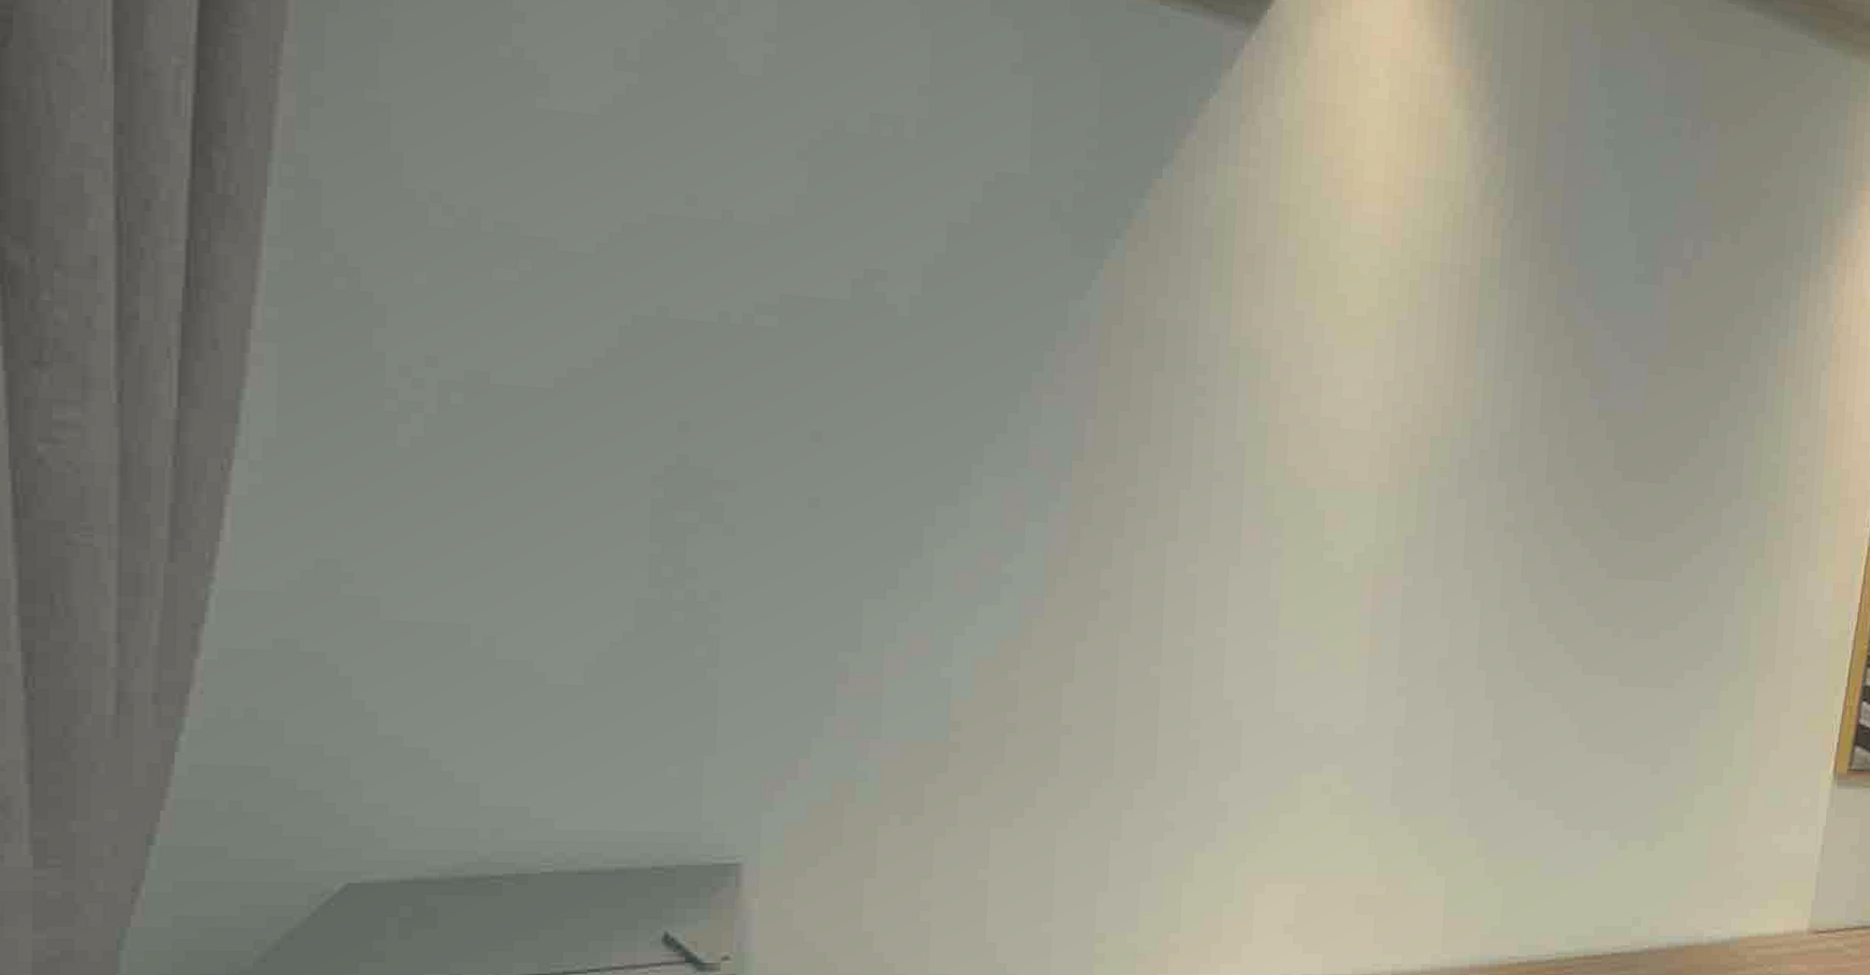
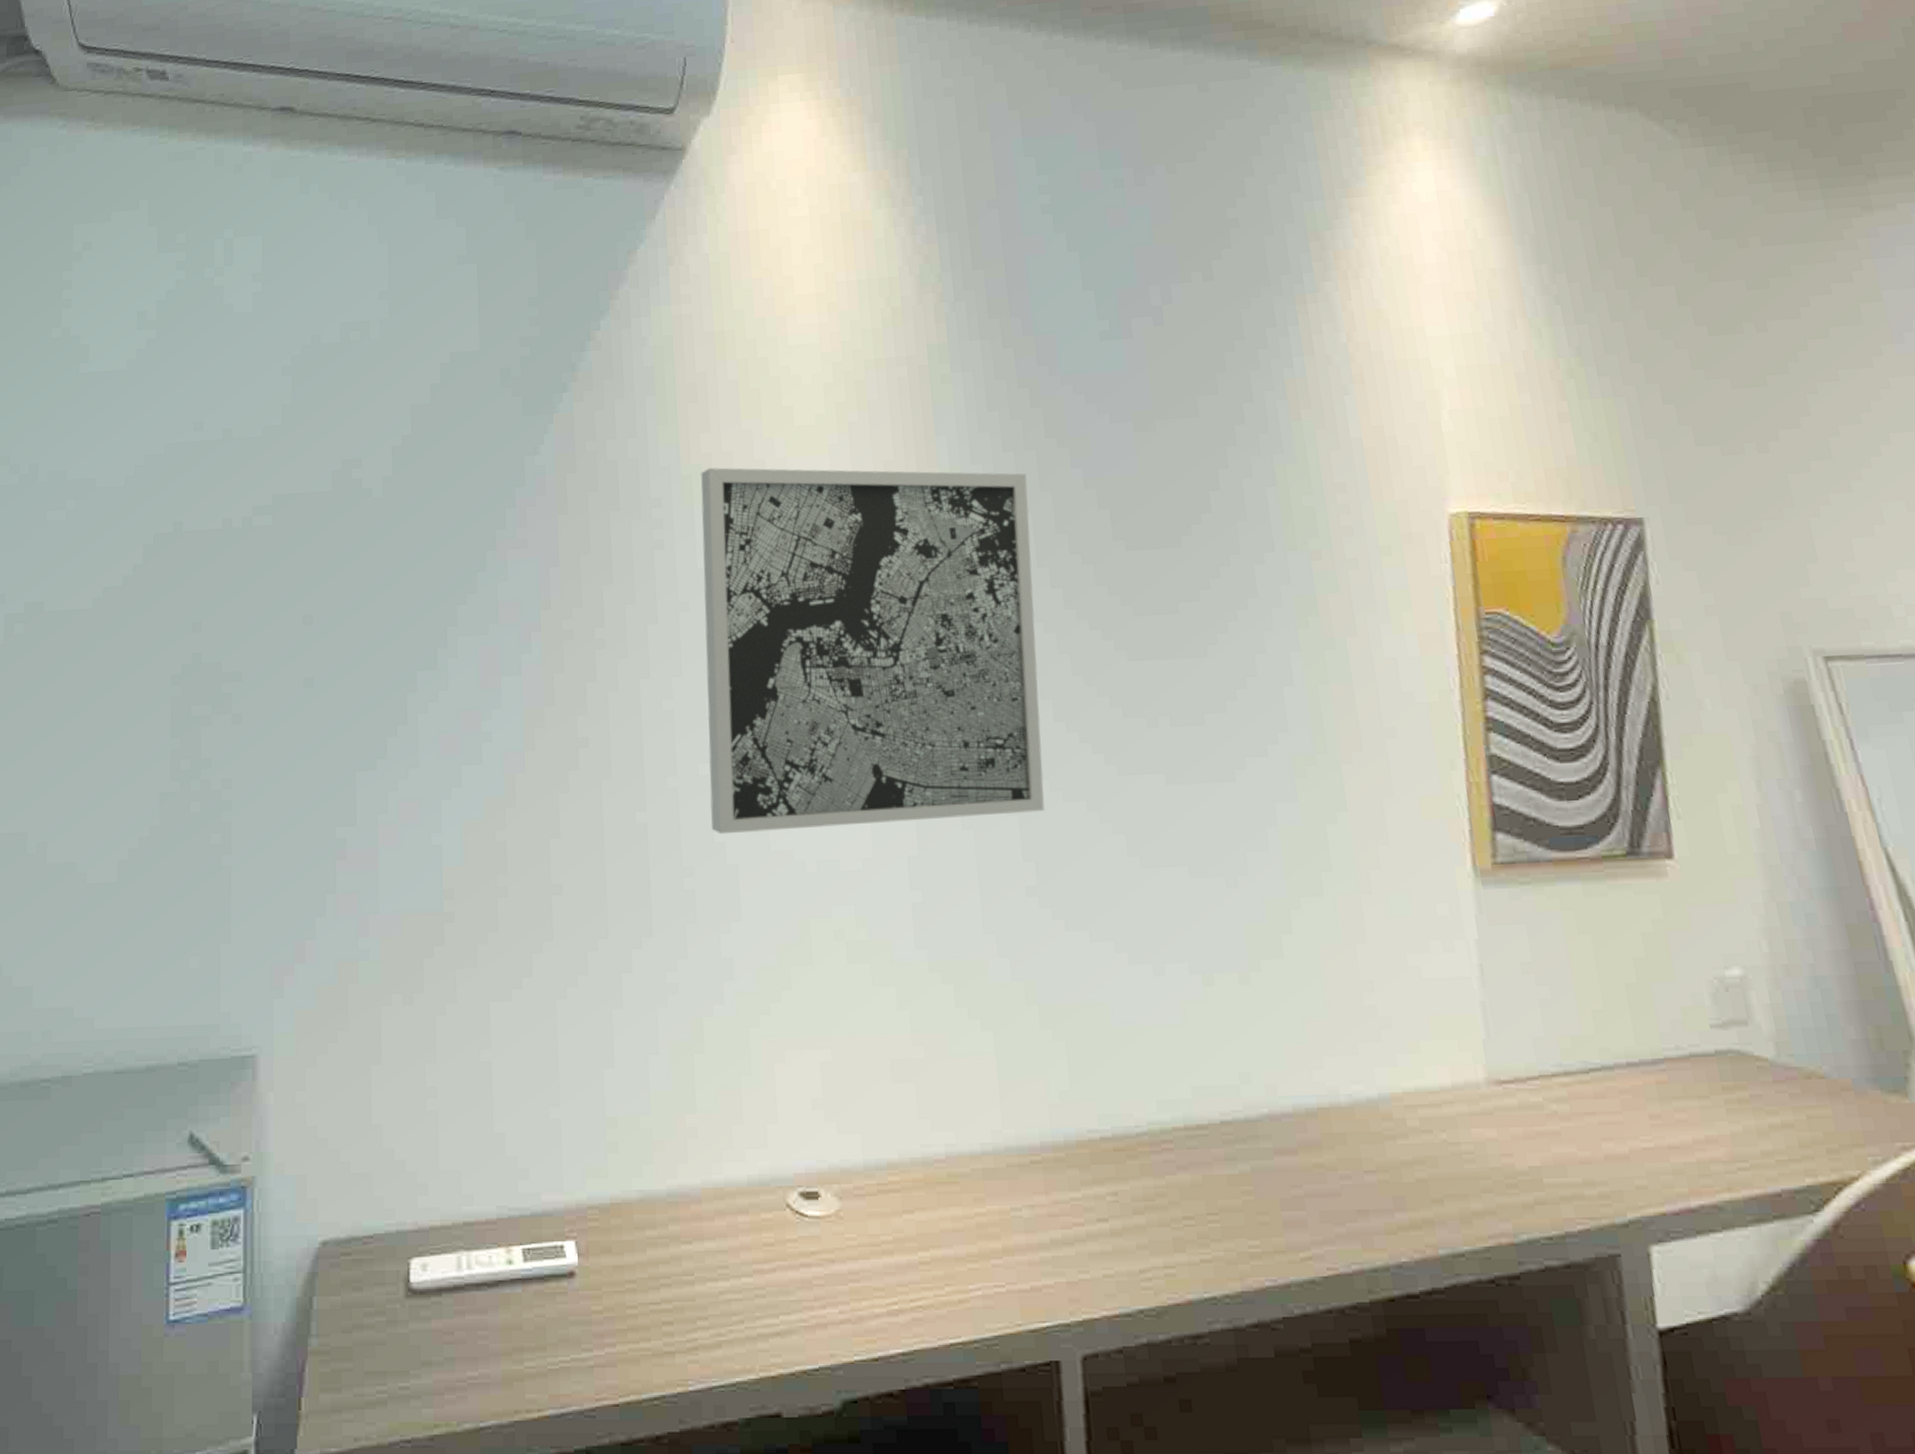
wall art: none [1221,343,1550,699] -> present [701,467,1045,835]

